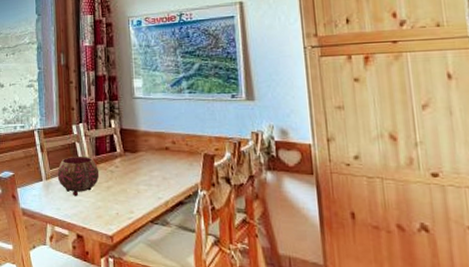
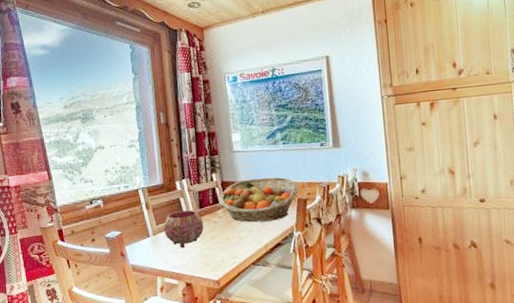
fruit basket: none [116,128,205,176] -> present [219,177,299,223]

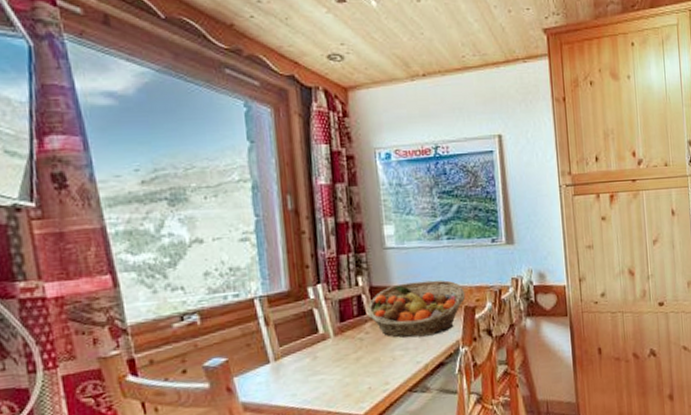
bowl: present [163,210,204,249] -> none [290,324,346,377]

